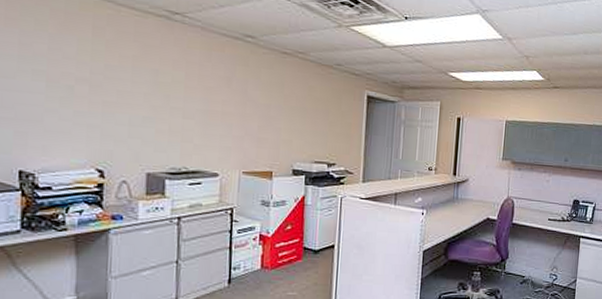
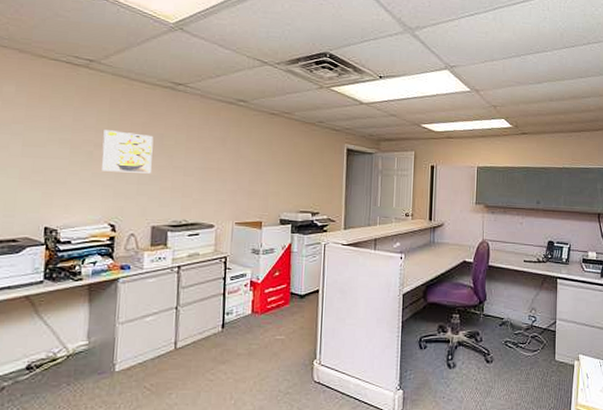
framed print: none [84,62,147,114] -> present [101,130,154,174]

